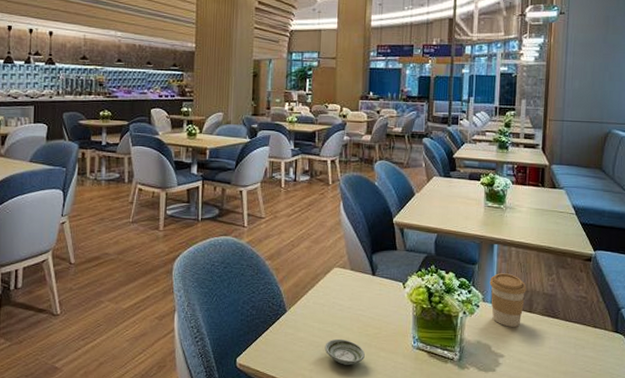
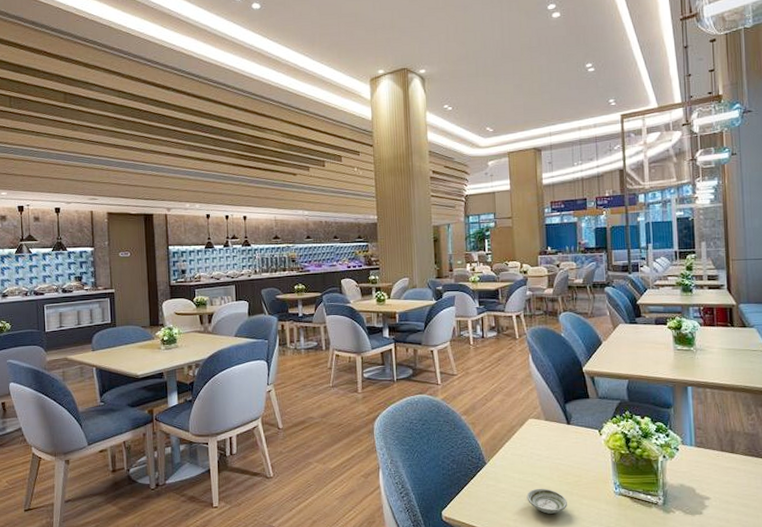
coffee cup: present [489,273,527,327] -> none [687,415,726,469]

